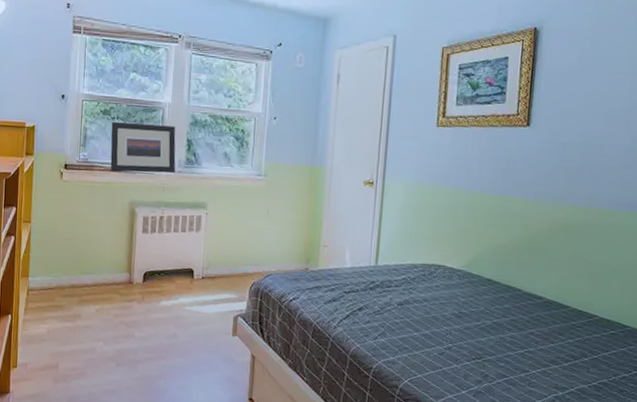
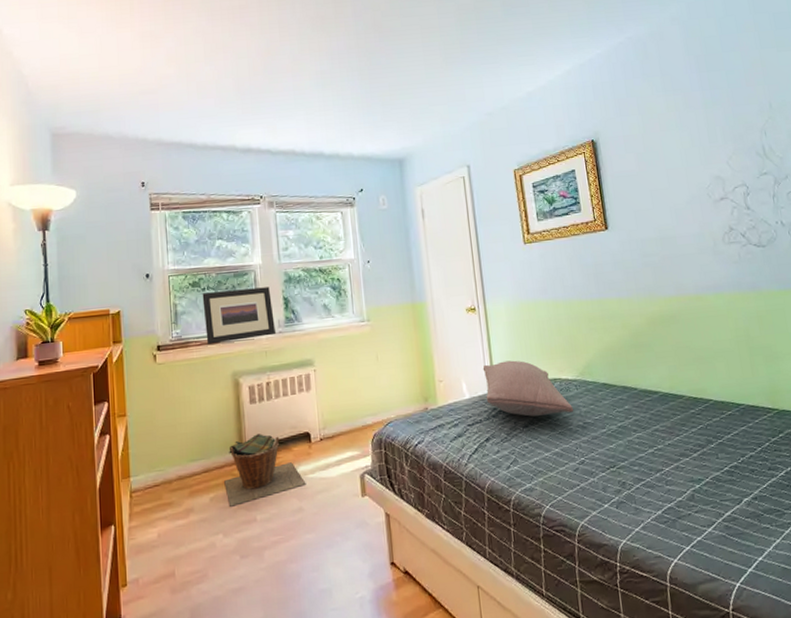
laundry basket: none [110,261,184,320] -> present [224,434,306,507]
pillow: none [366,238,452,300] -> present [482,360,574,417]

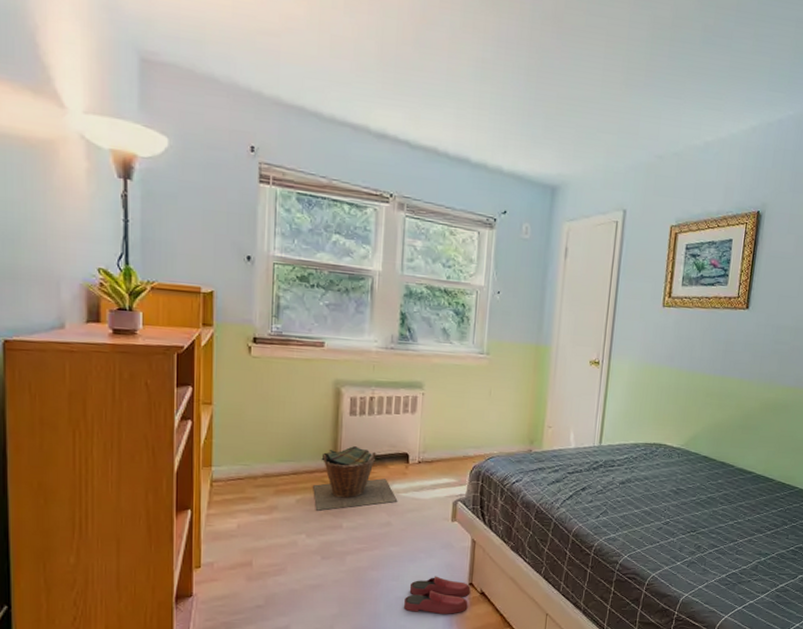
picture frame: present [202,287,275,345] -> none [309,290,388,350]
slippers: none [328,559,394,605] -> present [404,576,471,614]
pillow: present [482,360,574,417] -> none [590,419,671,477]

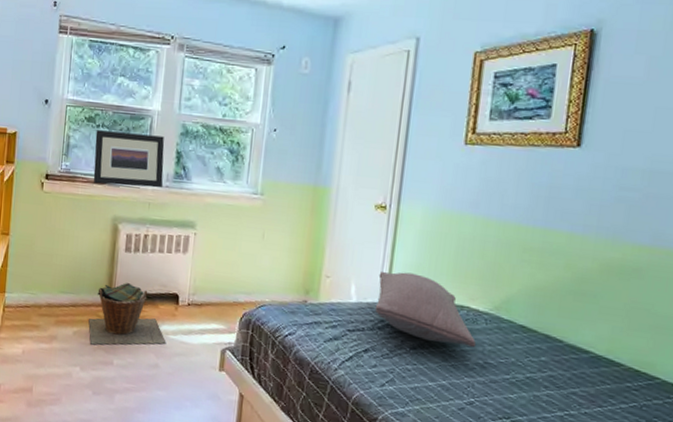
picture frame: none [309,290,388,350] -> present [93,130,165,188]
pillow: none [590,419,671,477] -> present [374,271,477,347]

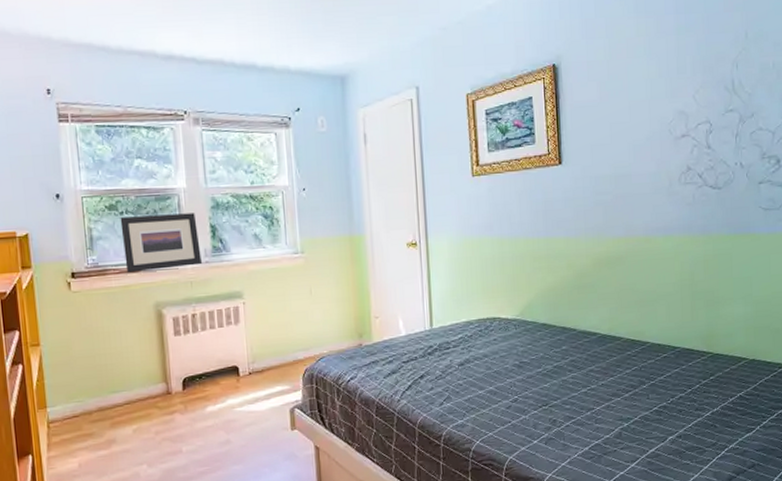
laundry basket: present [88,283,166,345] -> none [148,366,234,438]
pillow: present [374,271,477,347] -> none [421,298,511,355]

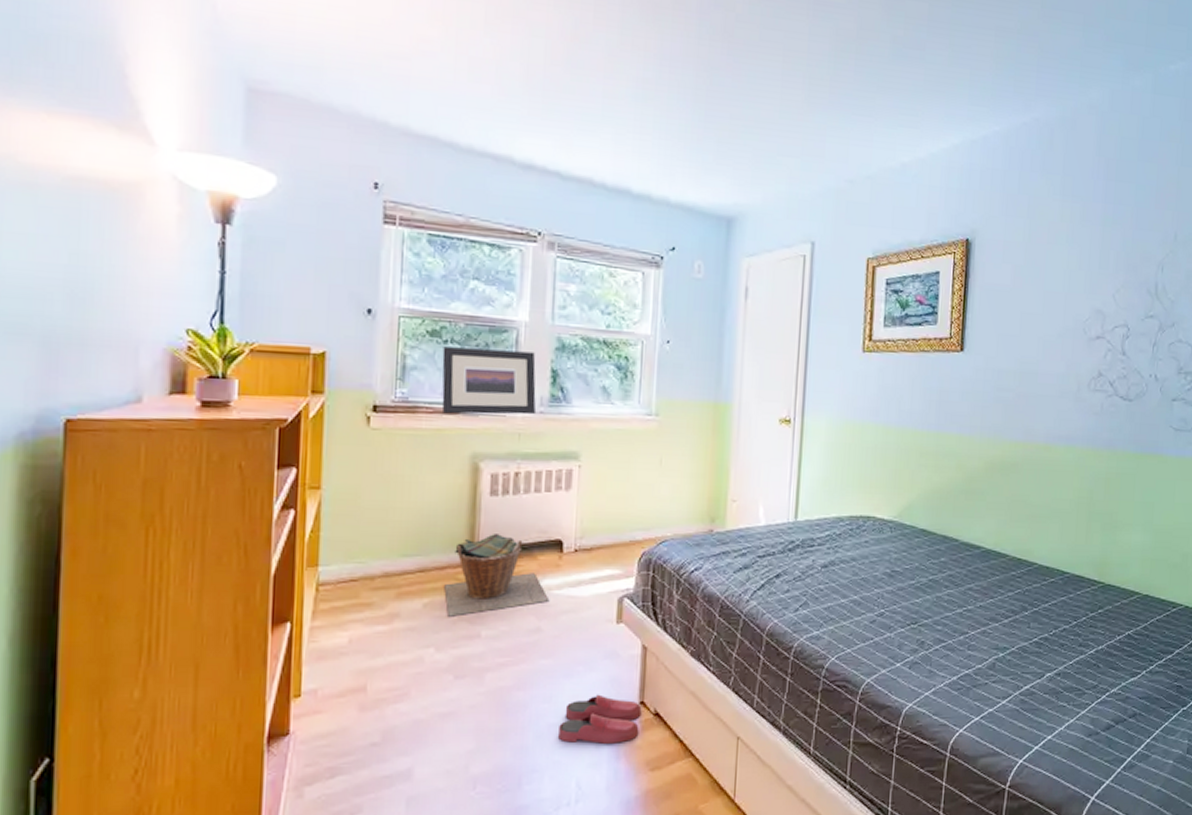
laundry basket: none [148,366,234,438] -> present [444,534,550,617]

